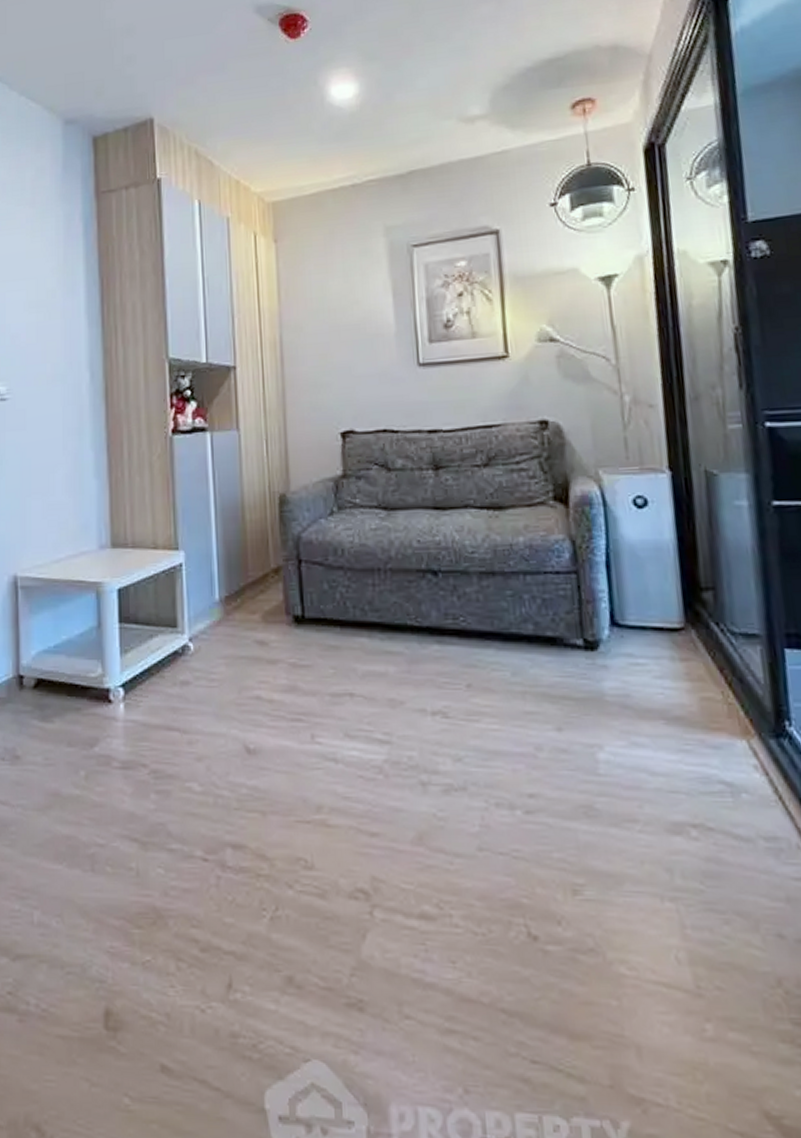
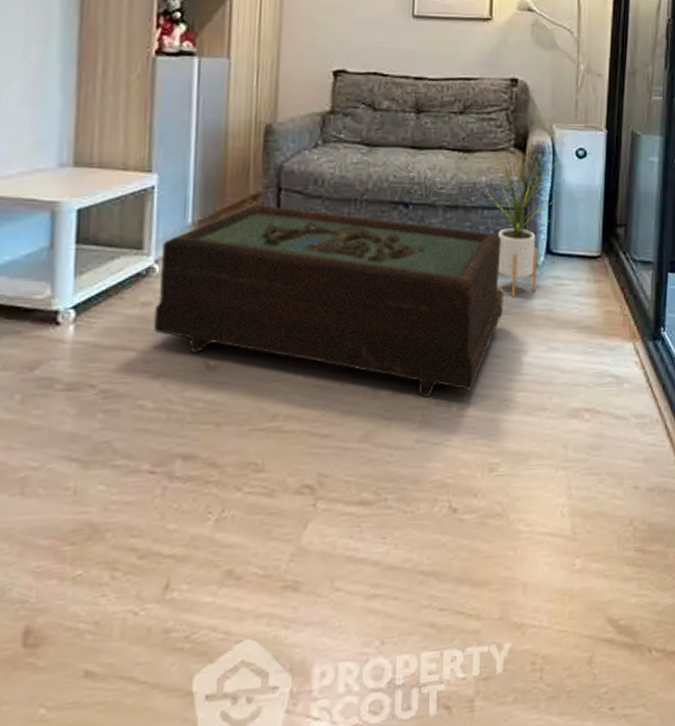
coffee table: none [193,577,565,796] -> present [153,203,504,397]
house plant: none [521,497,618,680] -> present [482,146,559,298]

